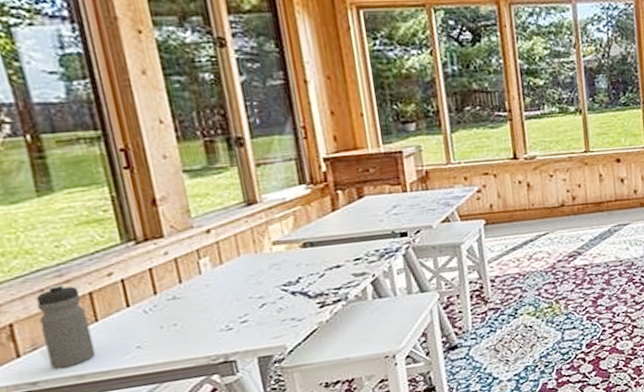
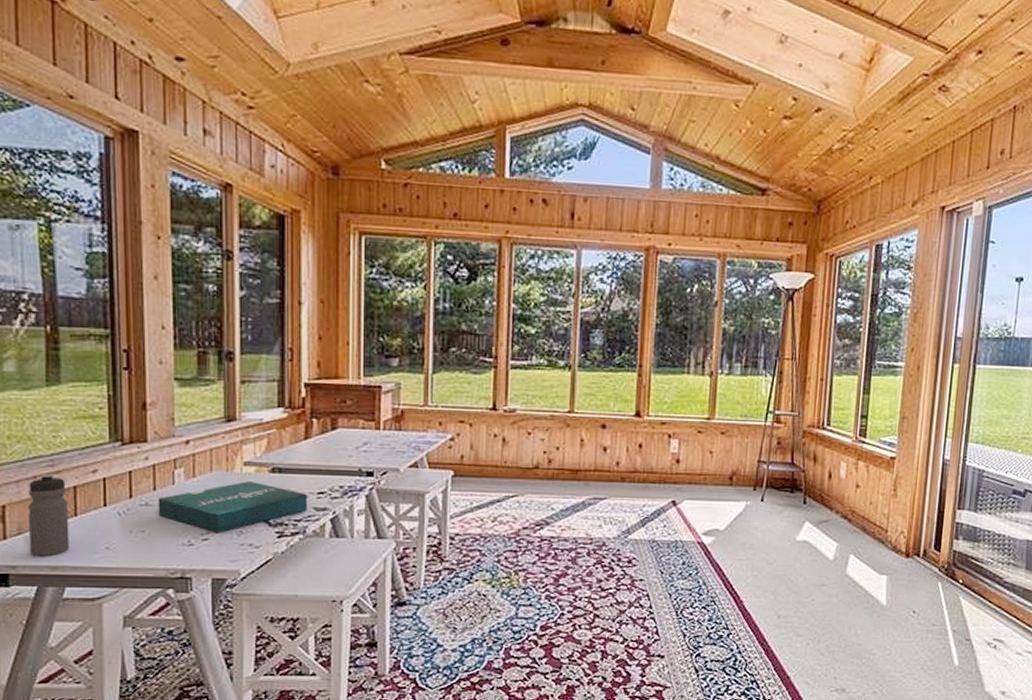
pizza box: none [185,259,346,314] -> present [158,481,307,533]

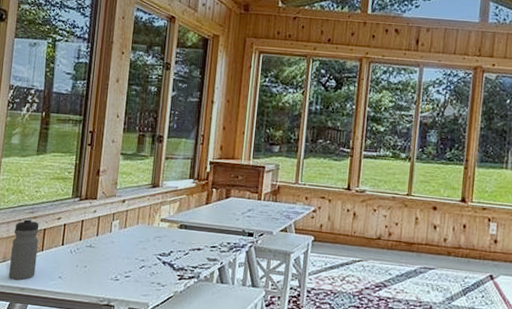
pizza box: present [158,481,307,533] -> none [97,234,203,273]

